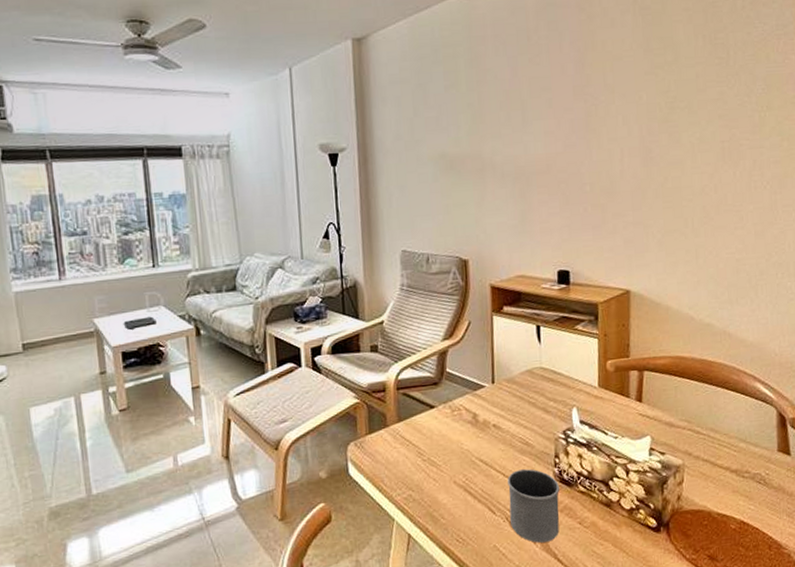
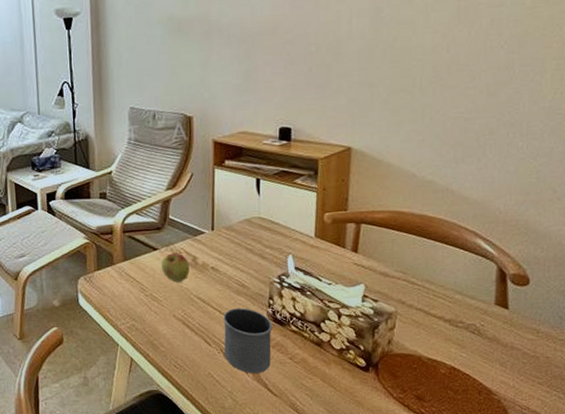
apple: none [439,410,470,444] -> present [161,253,189,283]

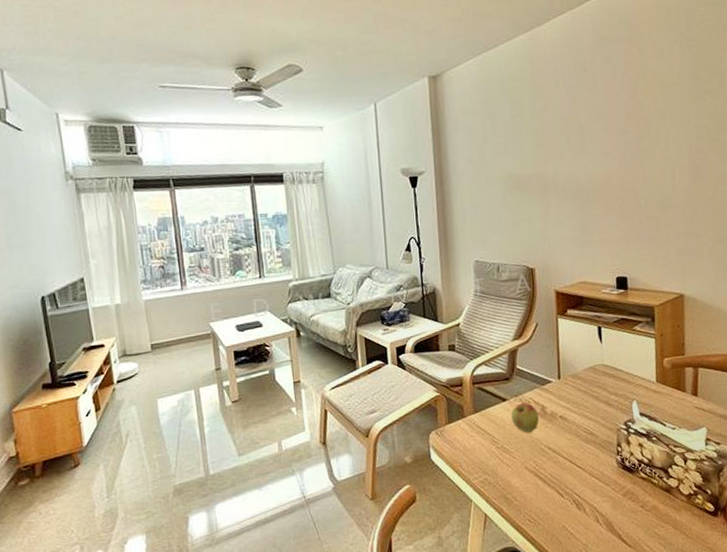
mug: present [223,308,273,373] -> none [574,456,623,524]

